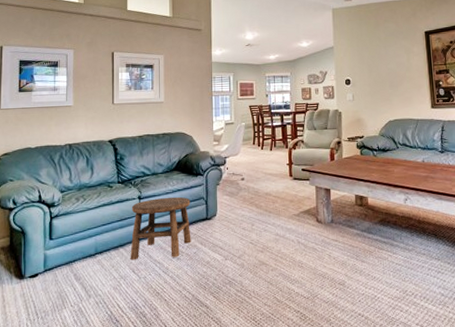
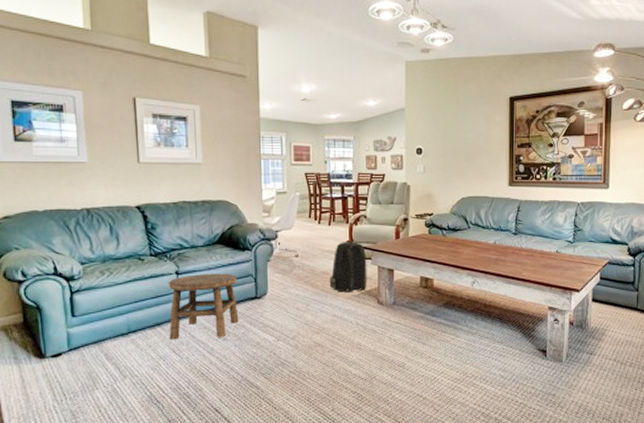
backpack: none [271,163,306,213] -> present [329,240,367,294]

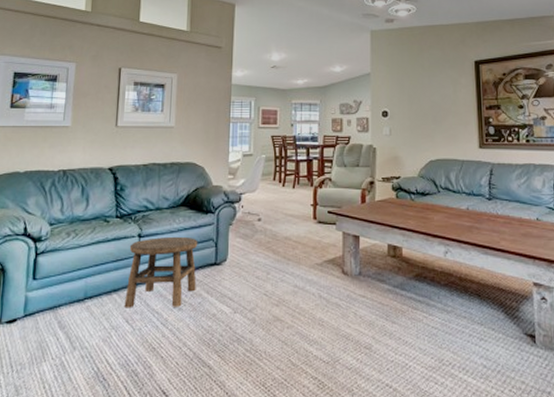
backpack: present [329,240,367,294] -> none [291,204,331,262]

